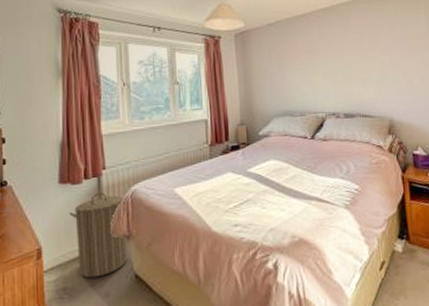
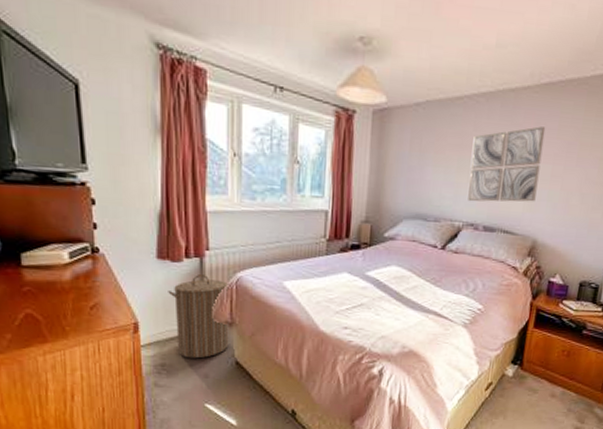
wall art: none [320,27,383,95] -> present [468,126,546,202]

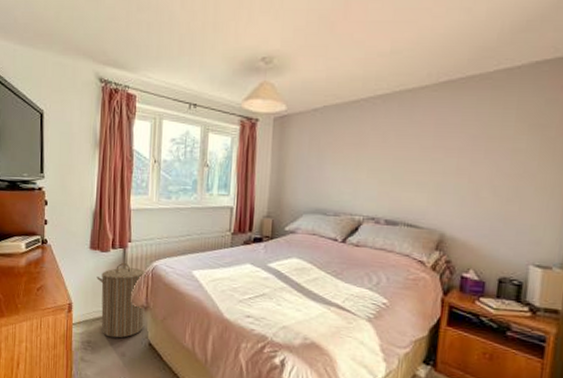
wall art: present [468,126,546,202] -> none [368,122,448,197]

